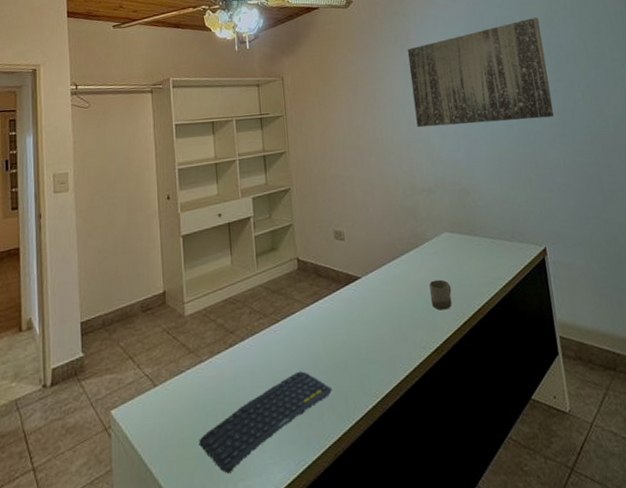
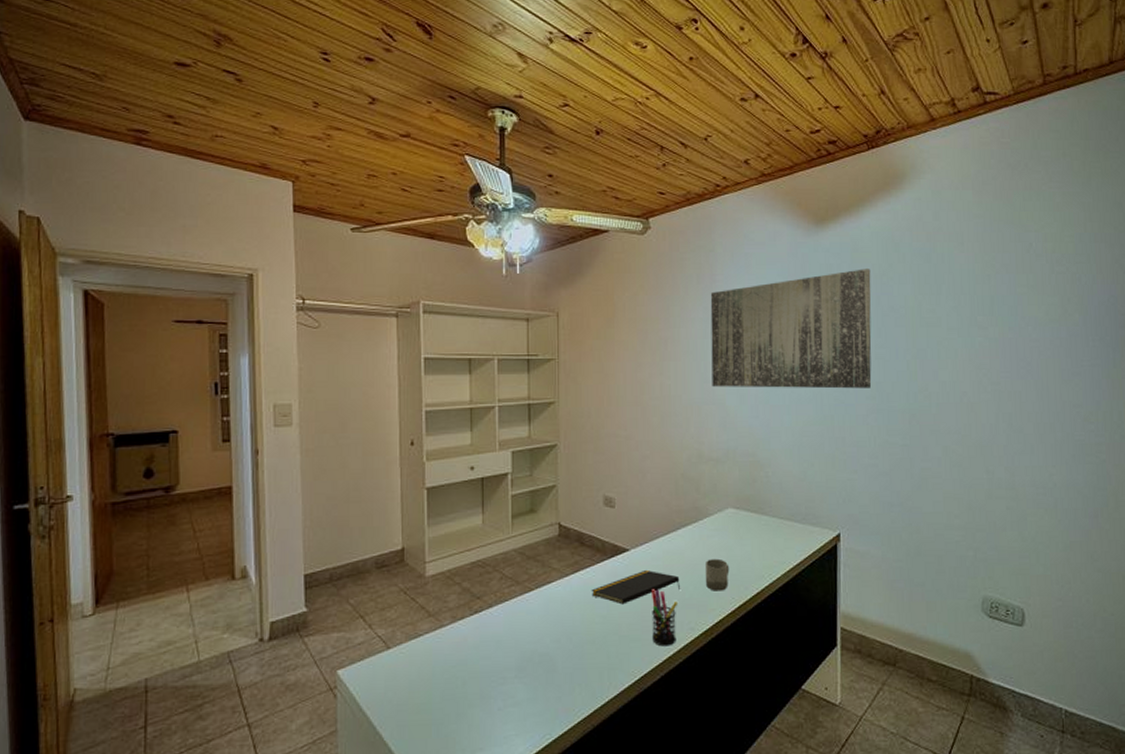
keyboard: present [199,371,333,474] -> none [435,644,587,743]
notepad: none [330,294,409,329] -> present [591,569,680,605]
pen holder: none [384,312,411,367] -> present [652,589,677,647]

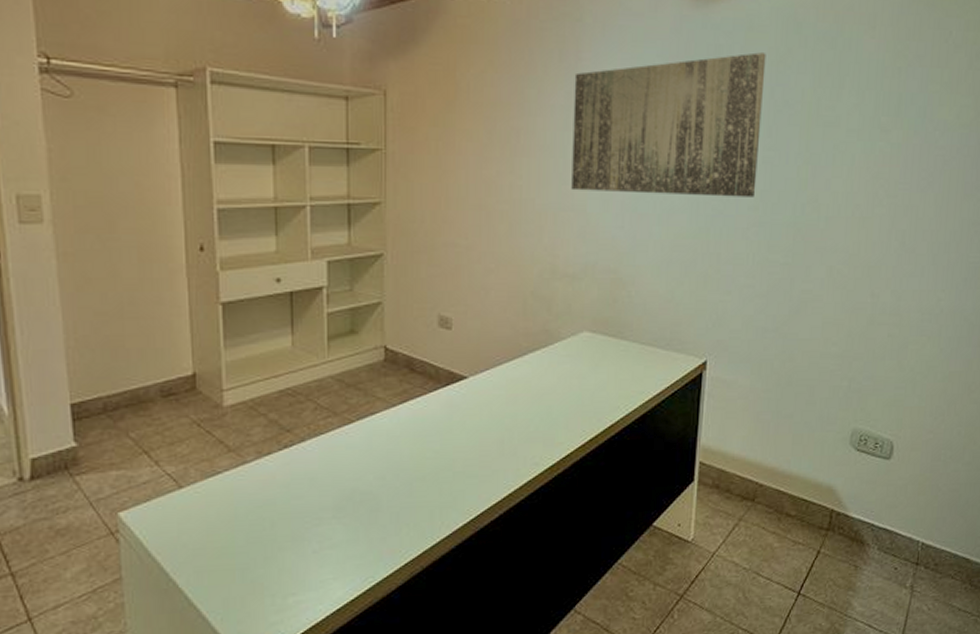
notepad: present [591,569,680,605] -> none [421,399,524,438]
pen holder: present [652,589,677,647] -> none [491,421,521,483]
cup: present [704,558,730,591] -> none [553,387,581,424]

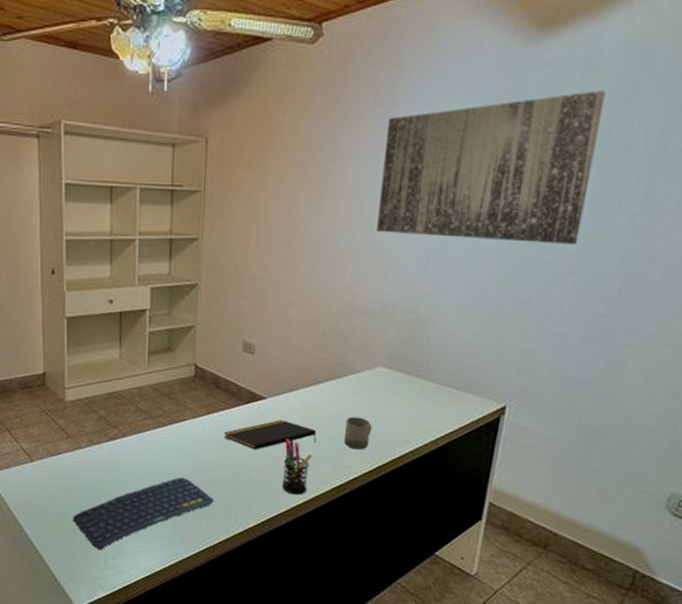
keyboard: none [239,481,416,588] -> present [73,477,215,551]
notepad: none [421,399,524,438] -> present [223,419,317,450]
pen holder: none [491,421,521,483] -> present [282,439,312,495]
cup: none [553,387,581,424] -> present [343,416,372,450]

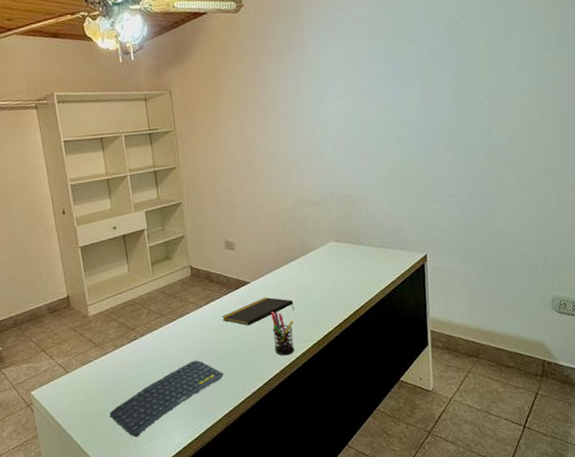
cup: present [343,416,372,450] -> none [313,283,335,310]
wall art: present [377,91,606,245] -> none [301,21,449,142]

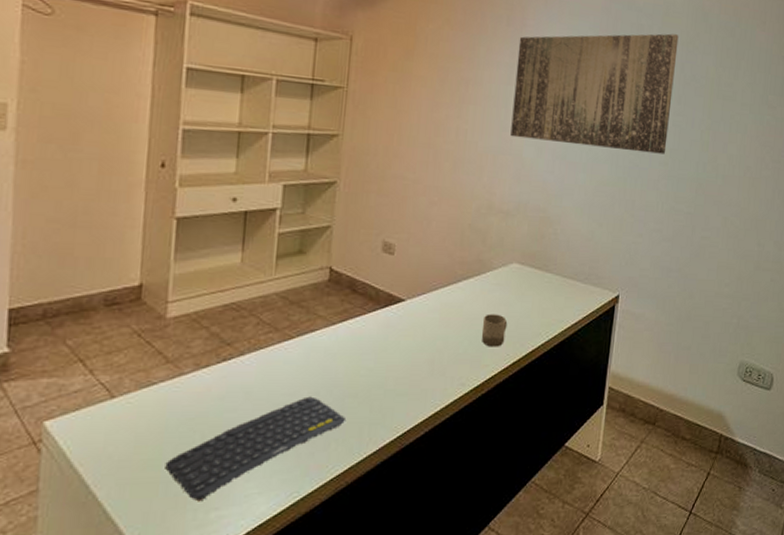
notepad: present [221,297,294,326] -> none [358,321,455,357]
pen holder: present [271,311,295,356] -> none [420,342,450,402]
wall art: none [301,21,449,142] -> present [510,33,679,154]
cup: none [313,283,335,310] -> present [481,314,508,347]

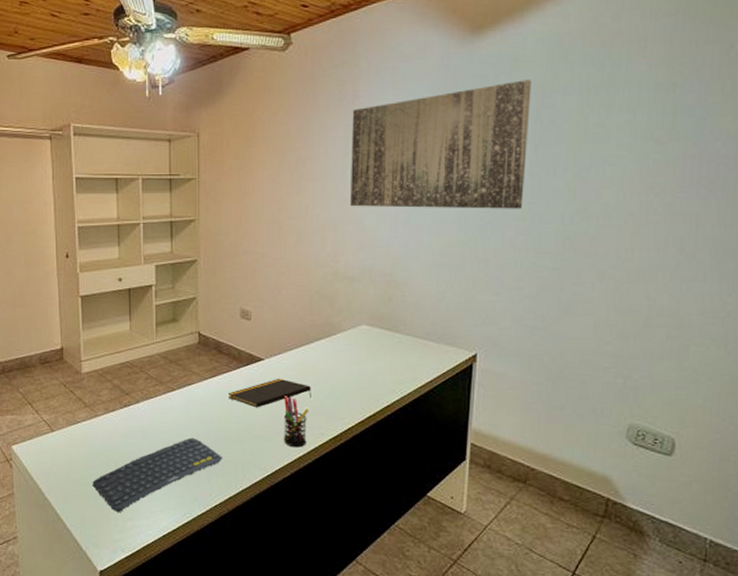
notepad: none [358,321,455,357] -> present [227,378,311,408]
pen holder: none [420,342,450,402] -> present [284,396,308,448]
cup: present [481,314,508,347] -> none [336,371,361,402]

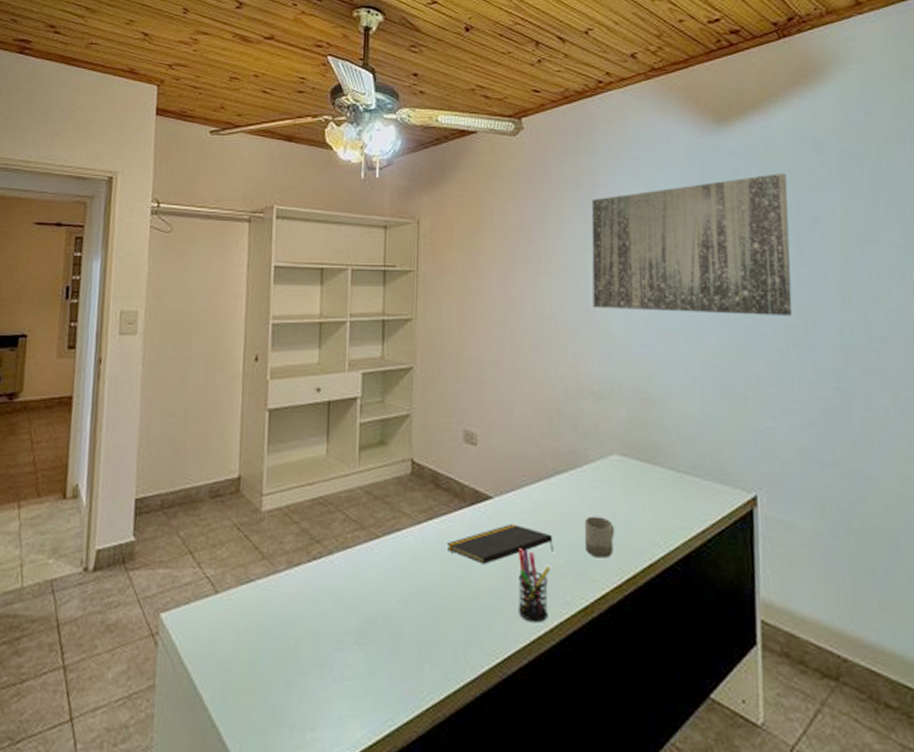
keyboard: present [92,437,223,513] -> none [262,605,439,719]
cup: none [336,371,361,402] -> present [584,516,615,558]

